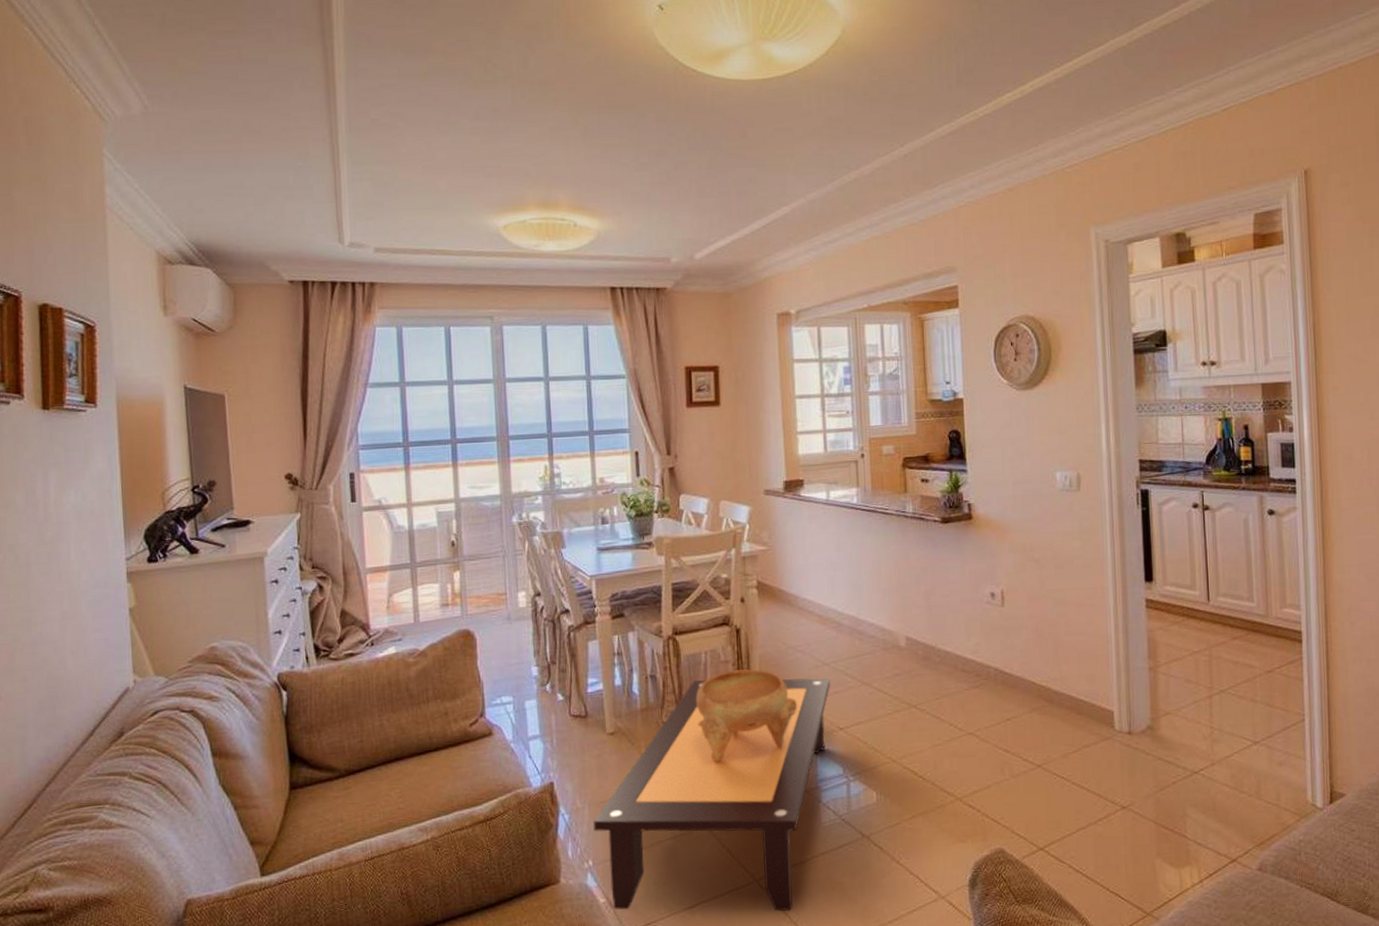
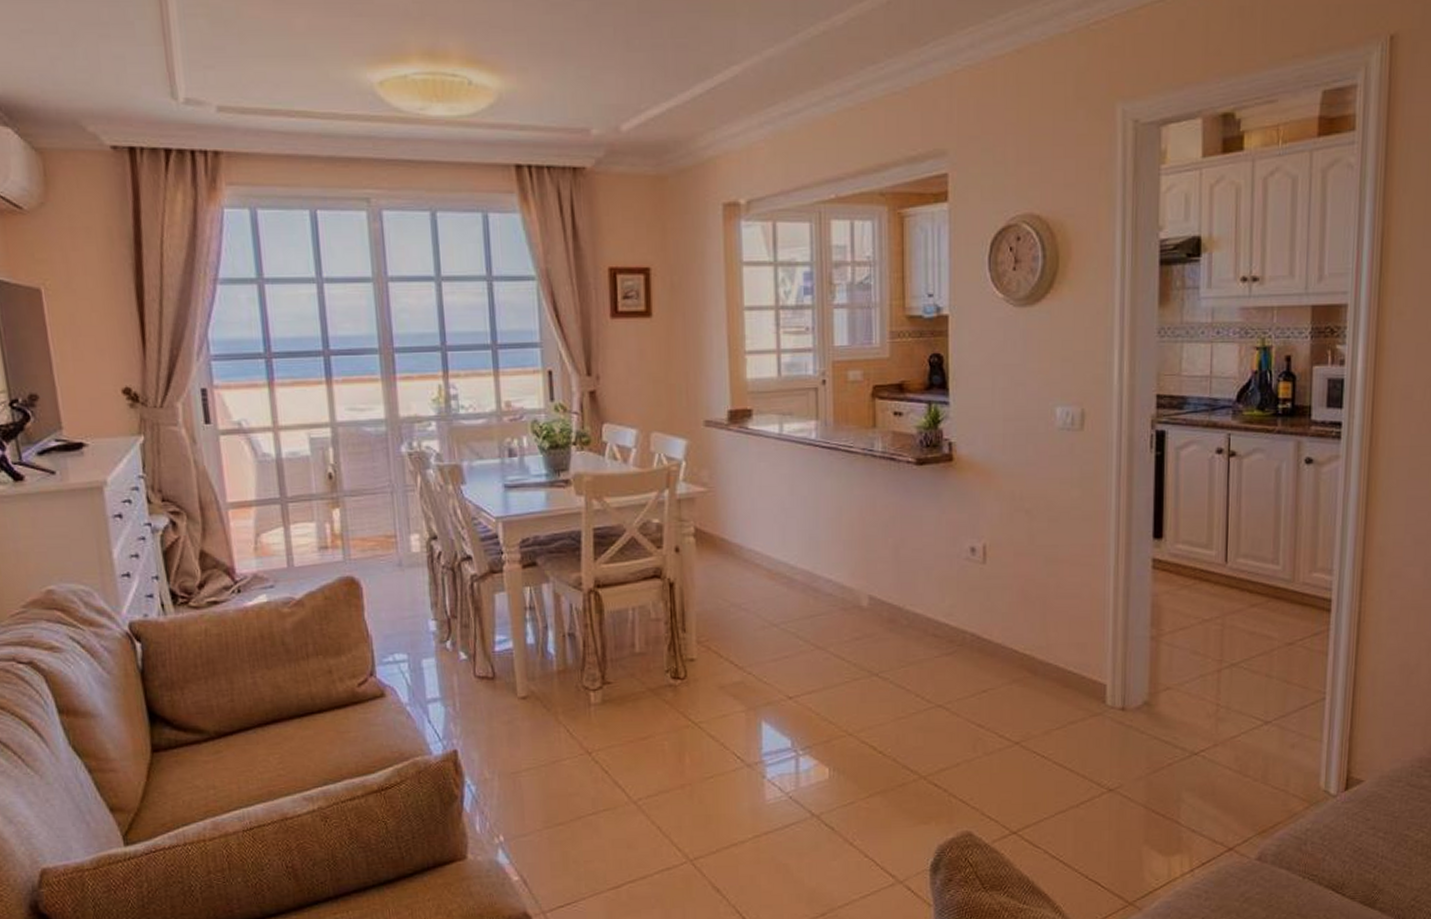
coffee table: present [593,678,831,911] -> none [504,639,780,894]
decorative bowl: present [695,669,797,762] -> none [621,629,740,732]

